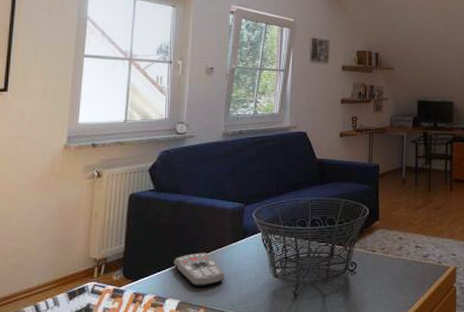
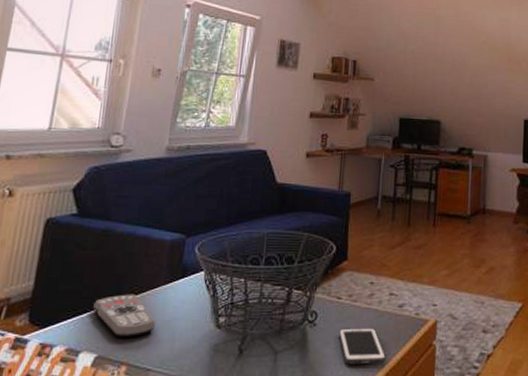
cell phone: none [375,274,415,304] -> present [339,328,386,365]

